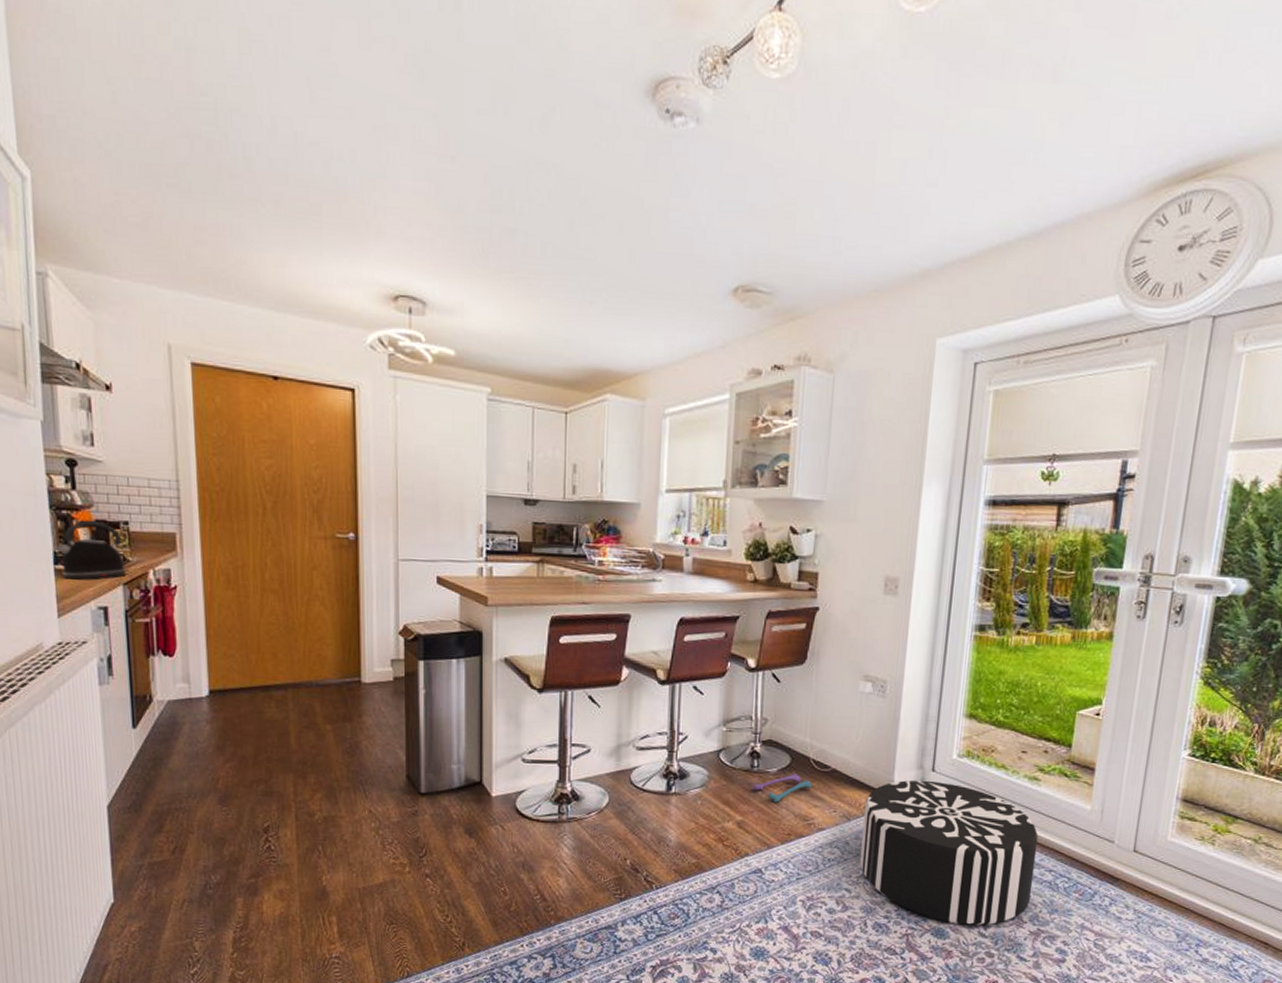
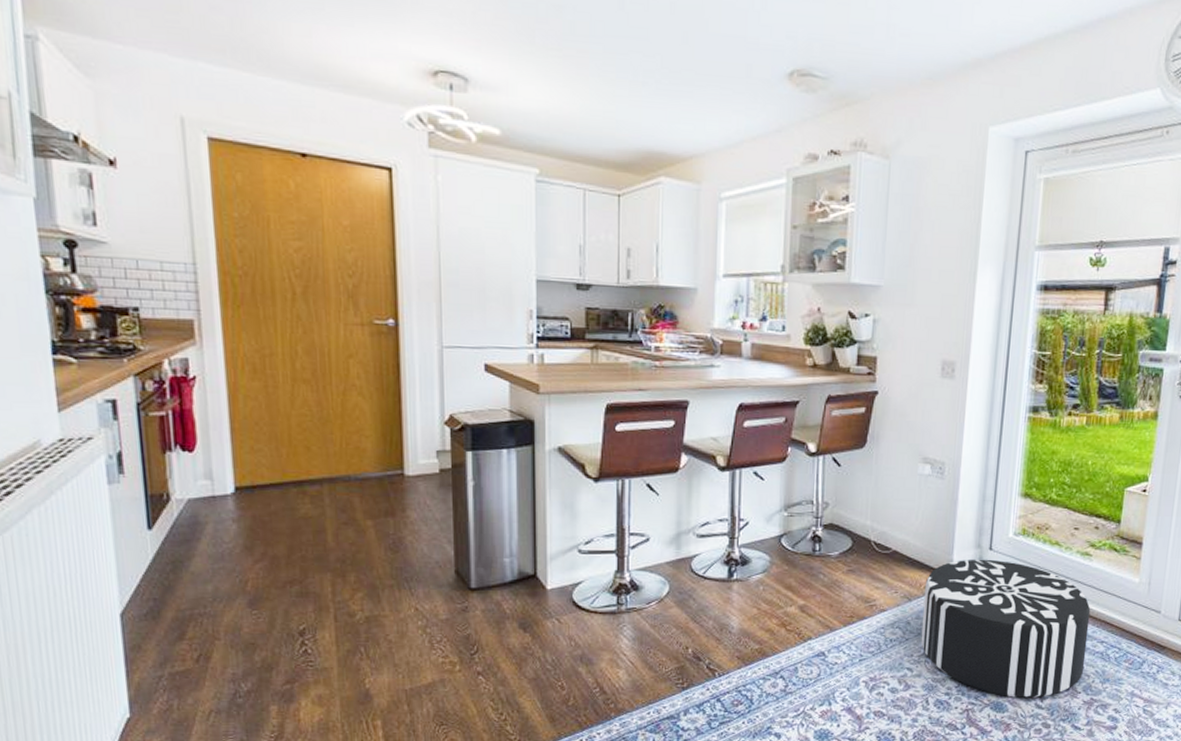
kettle: present [54,521,129,580] -> none [52,307,140,371]
dog toy: present [752,774,812,803] -> none [814,556,874,586]

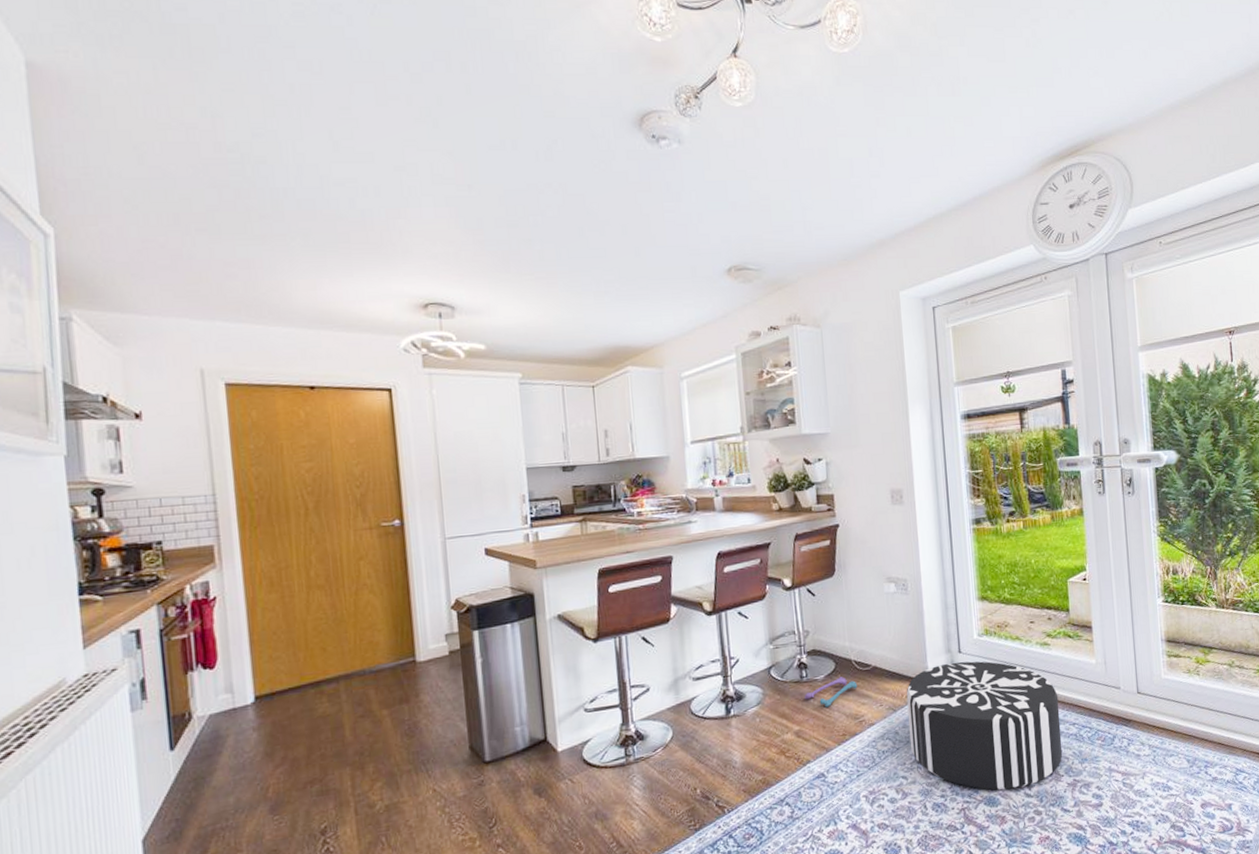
dog toy: none [814,556,874,586] -> present [804,677,858,707]

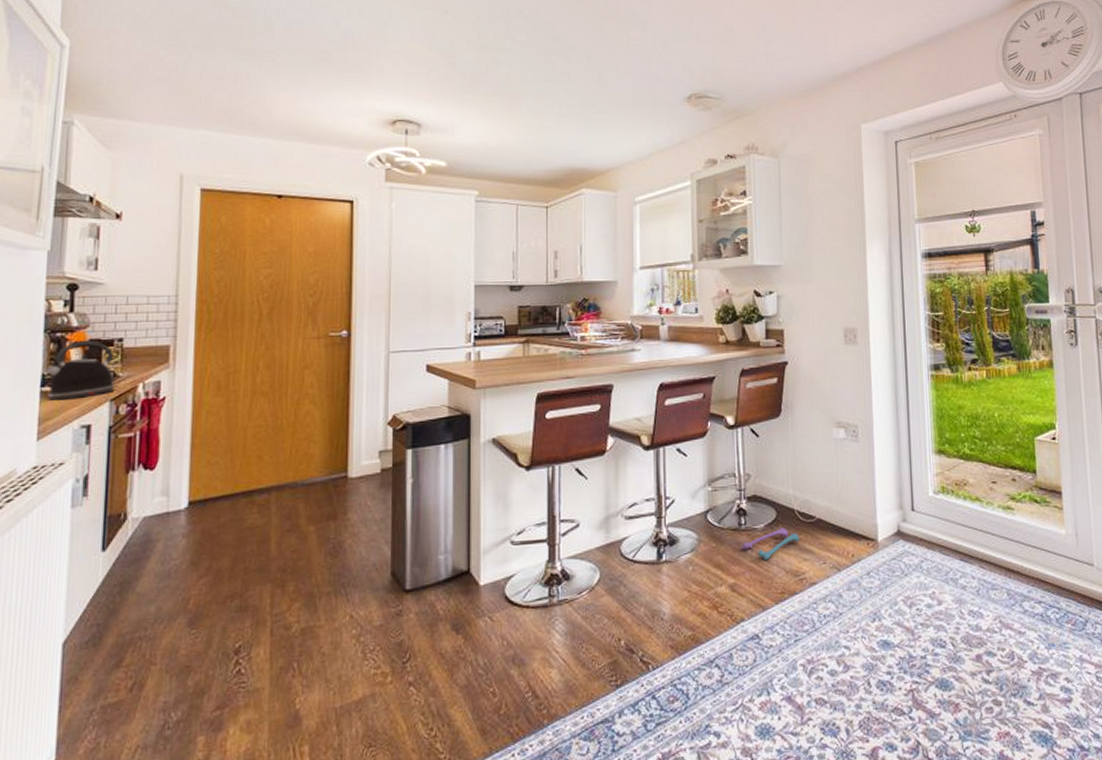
kettle: none [79,546,163,608] -> present [43,341,118,401]
pouf: present [906,661,1063,791] -> none [852,520,1027,673]

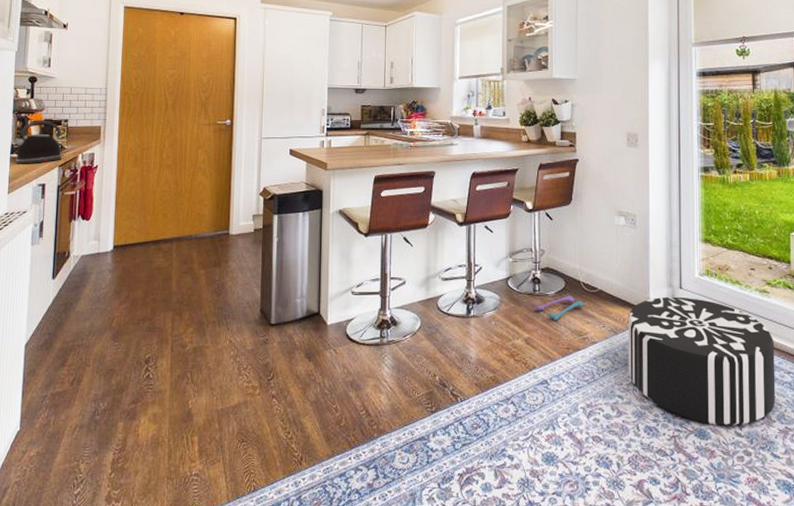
pouf: none [852,520,1027,673] -> present [628,296,776,426]

